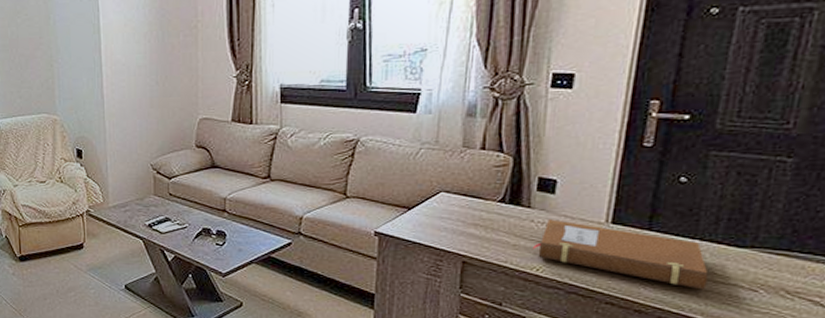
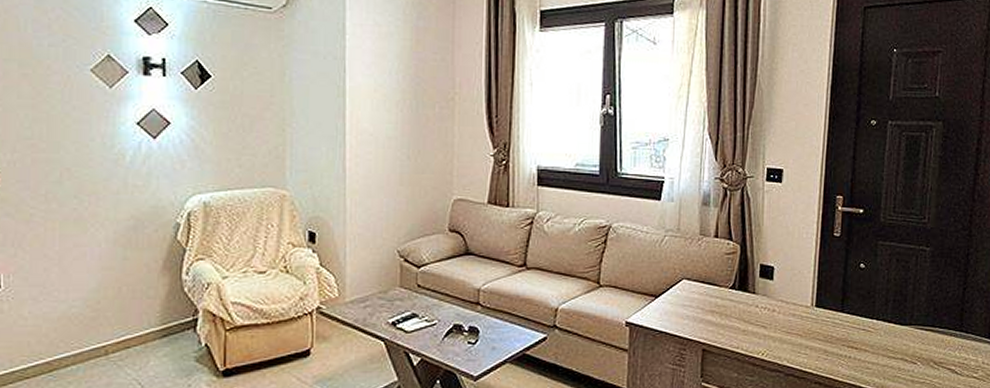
notebook: present [533,219,709,290] -> none [759,304,884,365]

